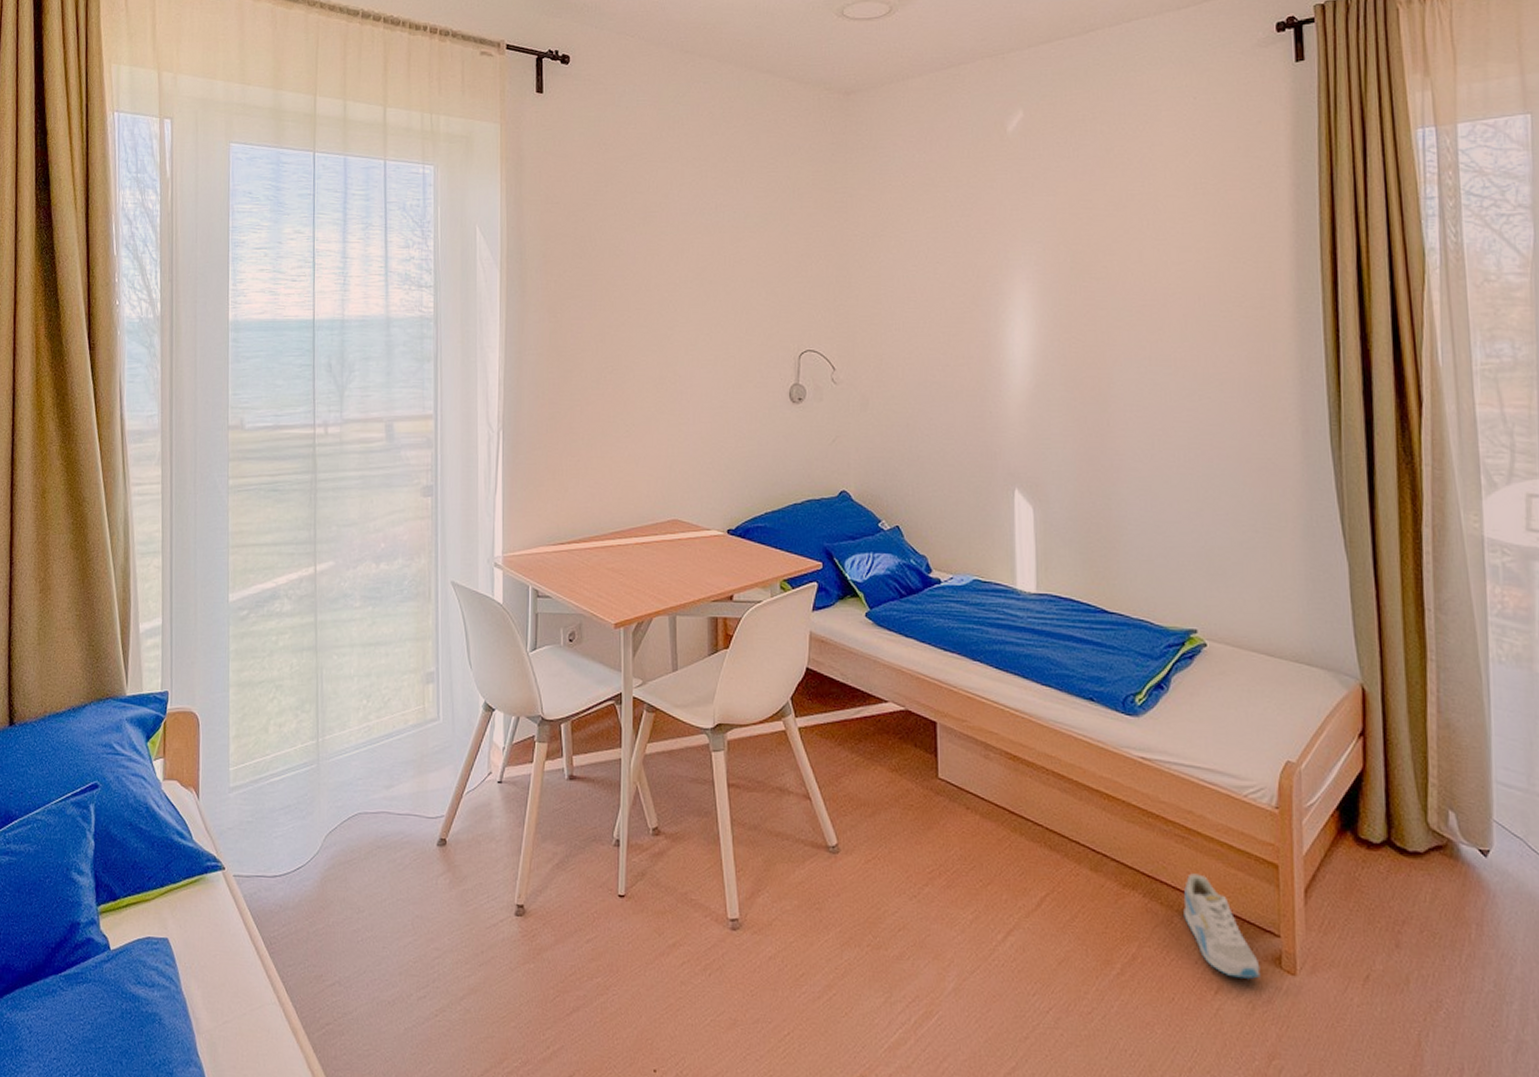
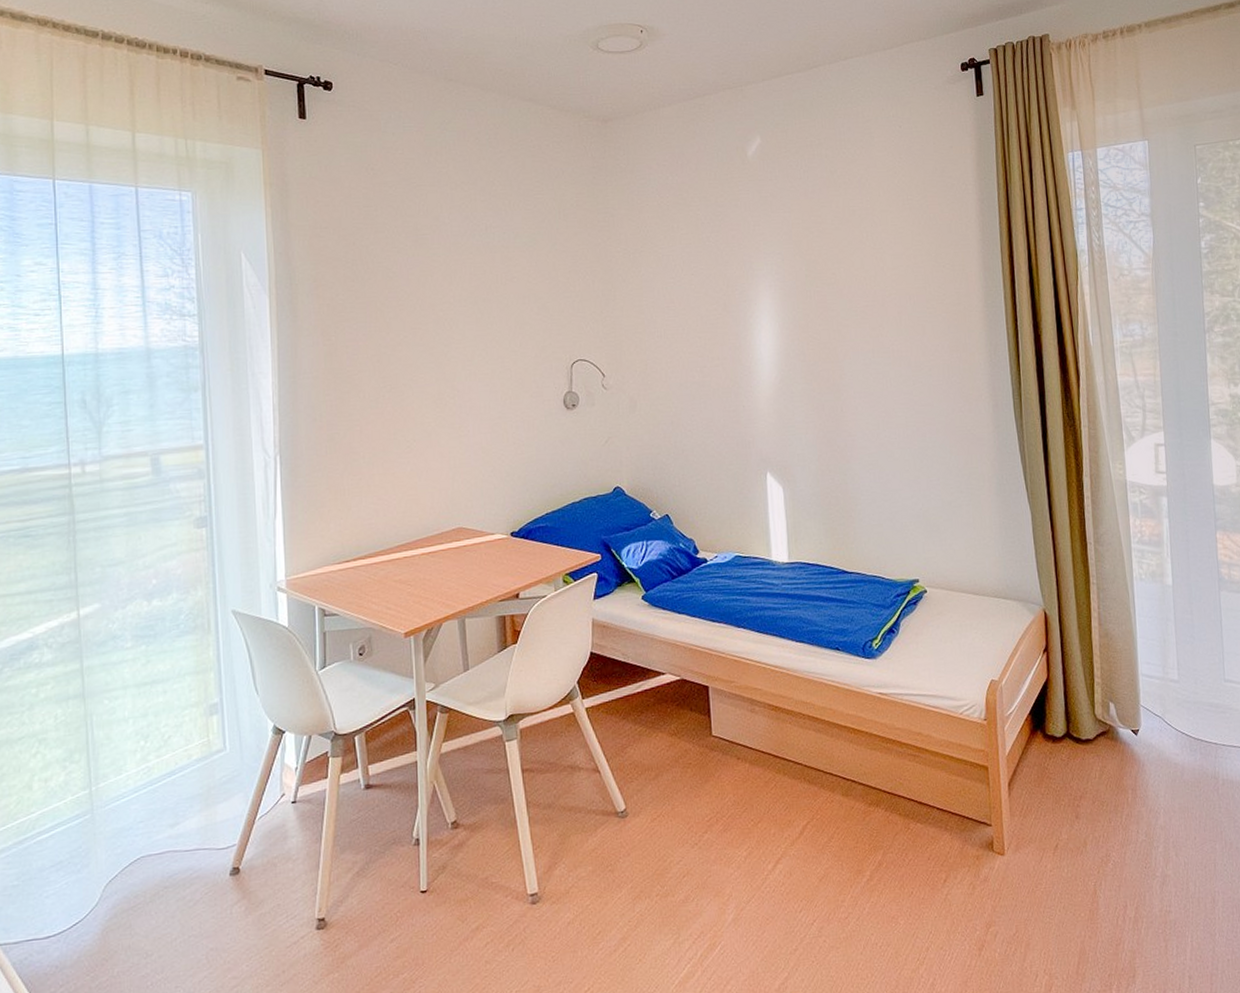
sneaker: present [1183,873,1261,980] -> none [917,784,978,866]

